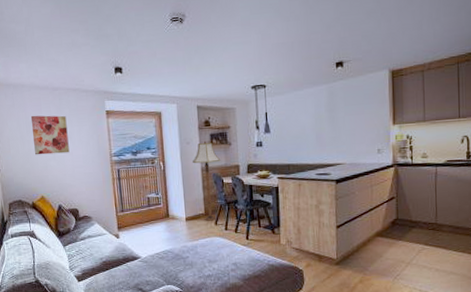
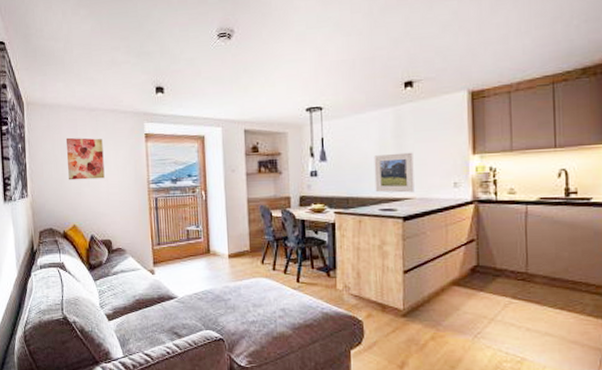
floor lamp: present [193,141,221,221] -> none [238,169,270,259]
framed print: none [310,124,345,160] -> present [374,152,415,193]

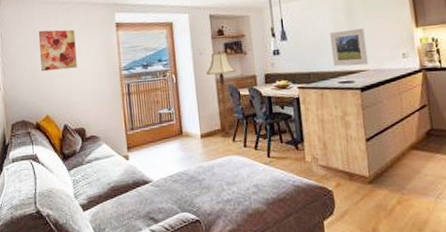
floor lamp: none [238,169,270,259] -> present [206,51,236,138]

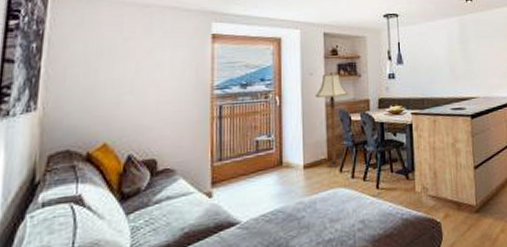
wall art: present [38,29,77,72] -> none [104,36,157,88]
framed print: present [329,28,369,67] -> none [444,56,479,93]

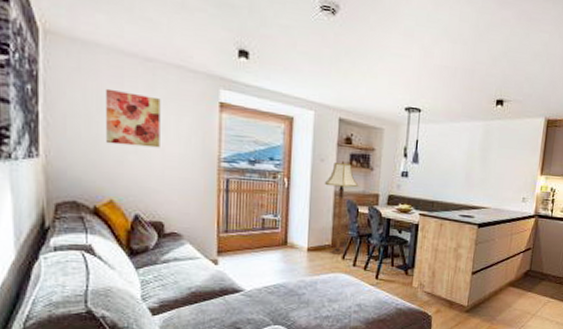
wall art: none [104,36,157,88] -> present [105,88,161,148]

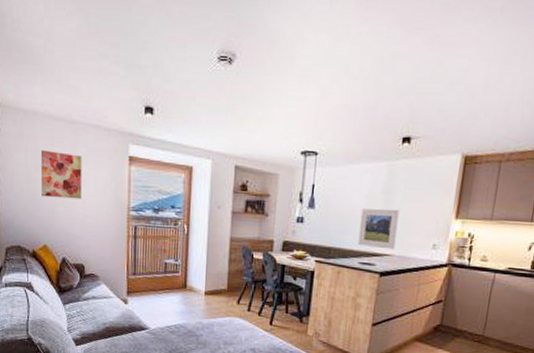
floor lamp: present [325,161,359,255] -> none [221,207,254,299]
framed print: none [458,164,495,203] -> present [357,208,400,250]

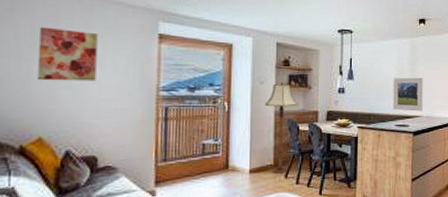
floor lamp: none [221,207,254,299] -> present [265,82,298,174]

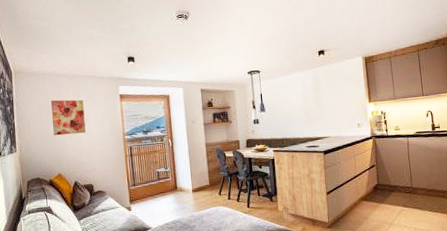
floor lamp: present [265,82,298,174] -> none [198,120,223,192]
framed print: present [393,77,423,111] -> none [300,102,331,134]

